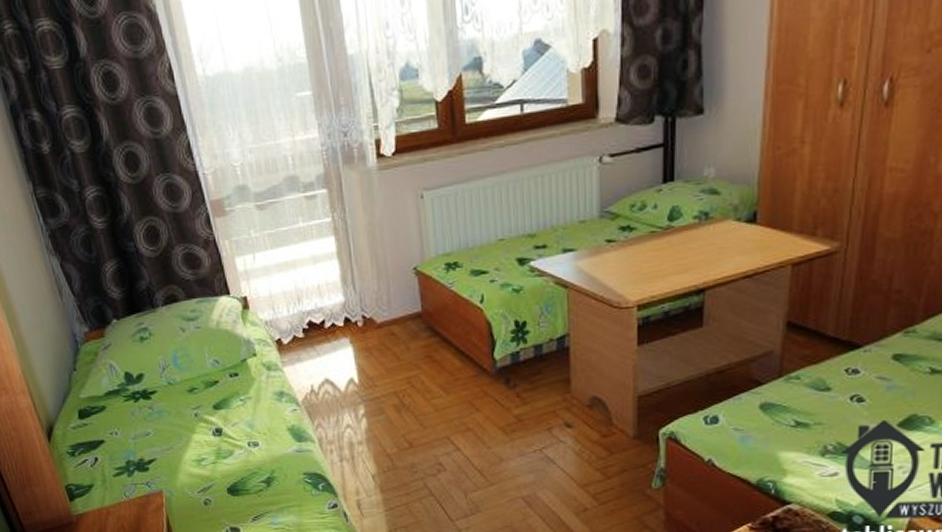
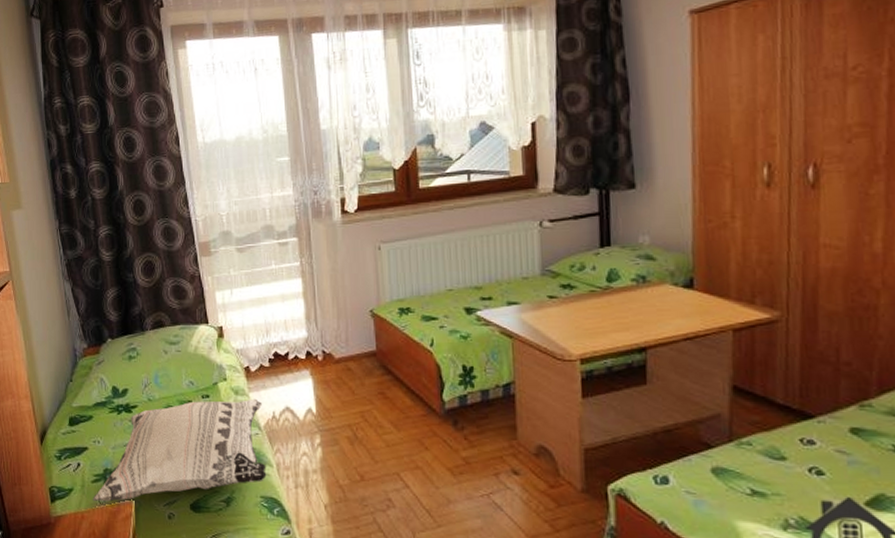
decorative pillow: none [117,373,309,495] -> present [93,398,267,502]

